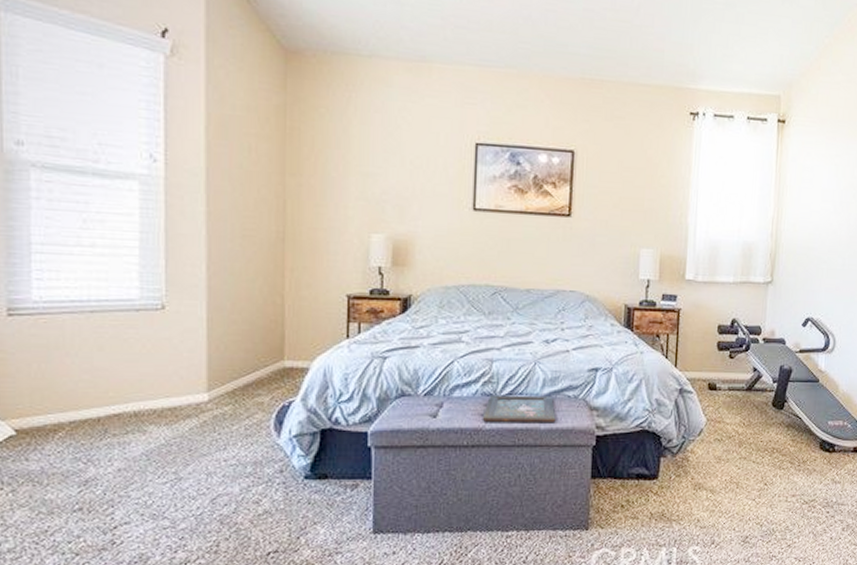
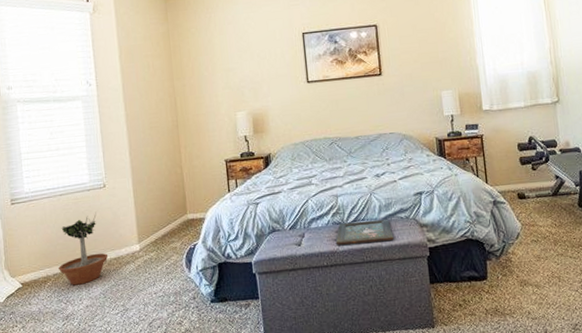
potted tree: none [79,341,160,440] -> present [58,211,109,286]

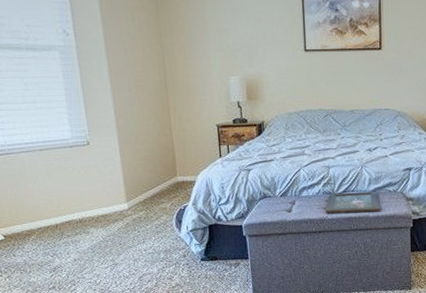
potted tree: present [58,211,109,286] -> none [43,168,95,240]

